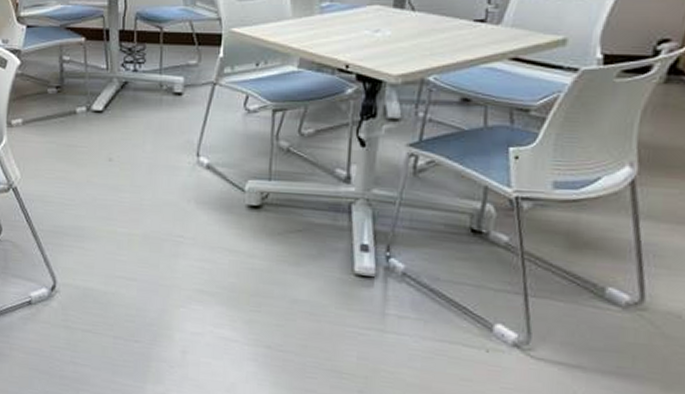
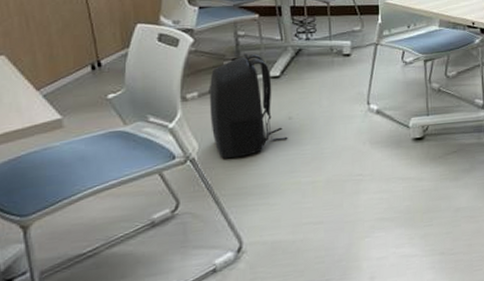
backpack: none [32,82,107,194] -> present [209,53,288,159]

